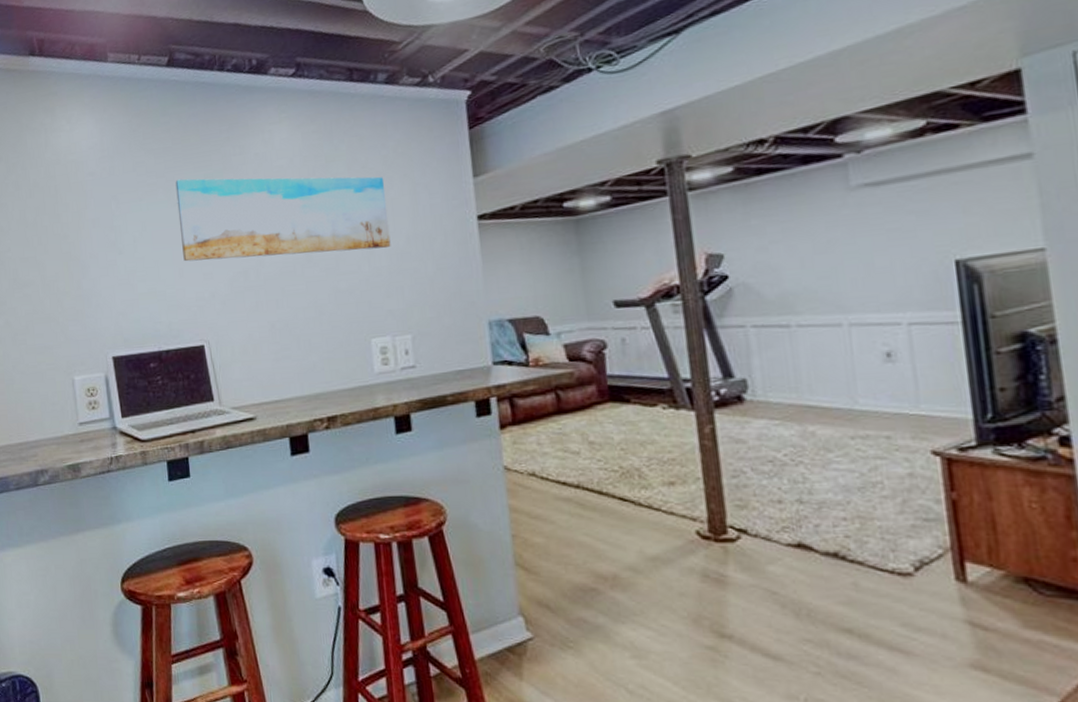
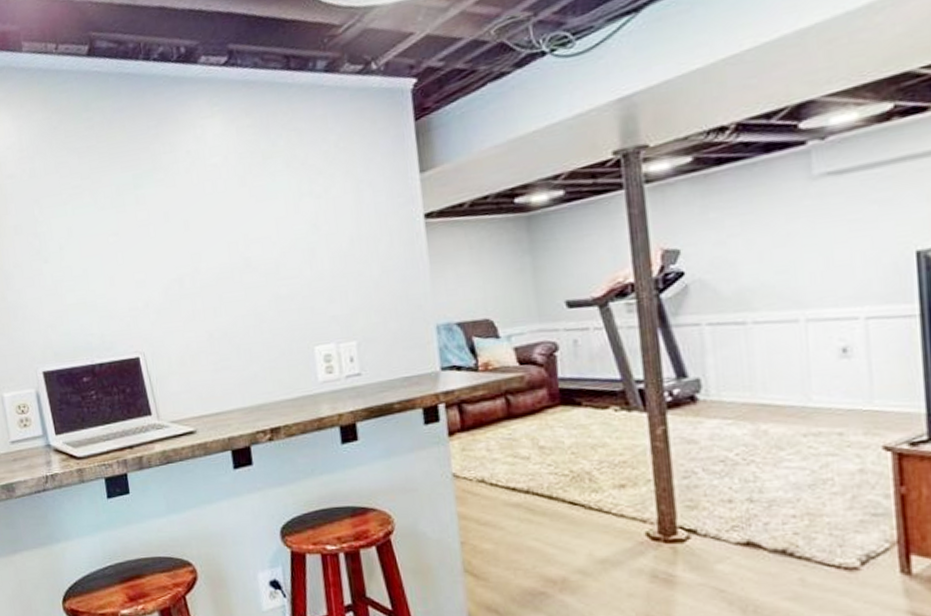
wall art: present [175,176,391,262] -> none [102,174,334,270]

